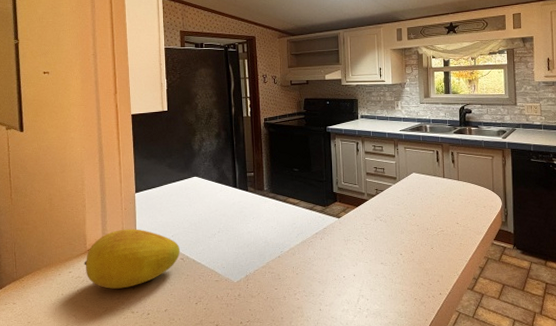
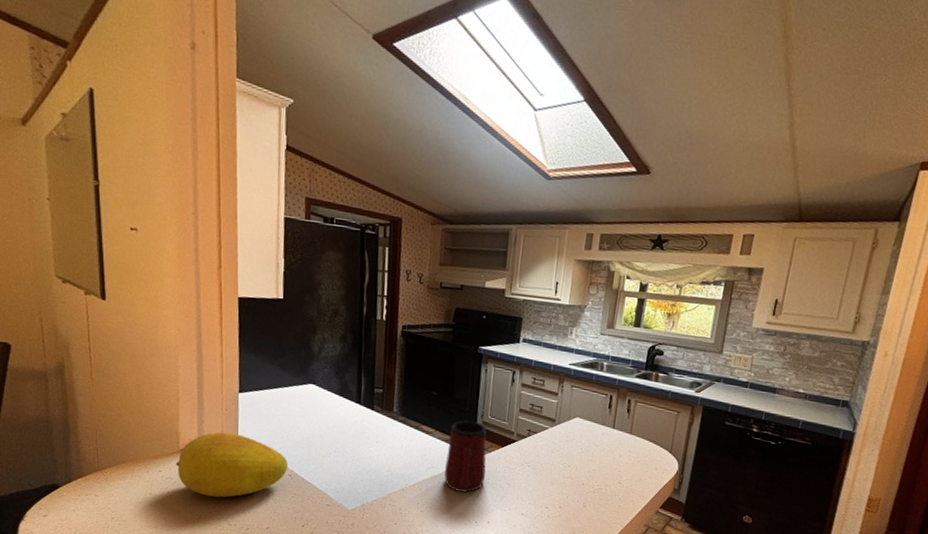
mug: none [311,189,346,251] -> present [444,420,487,493]

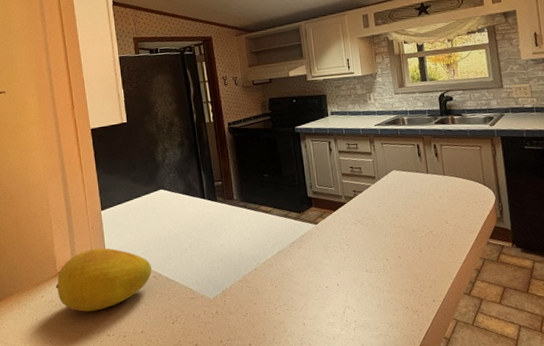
mug: present [444,420,487,493] -> none [286,193,326,261]

